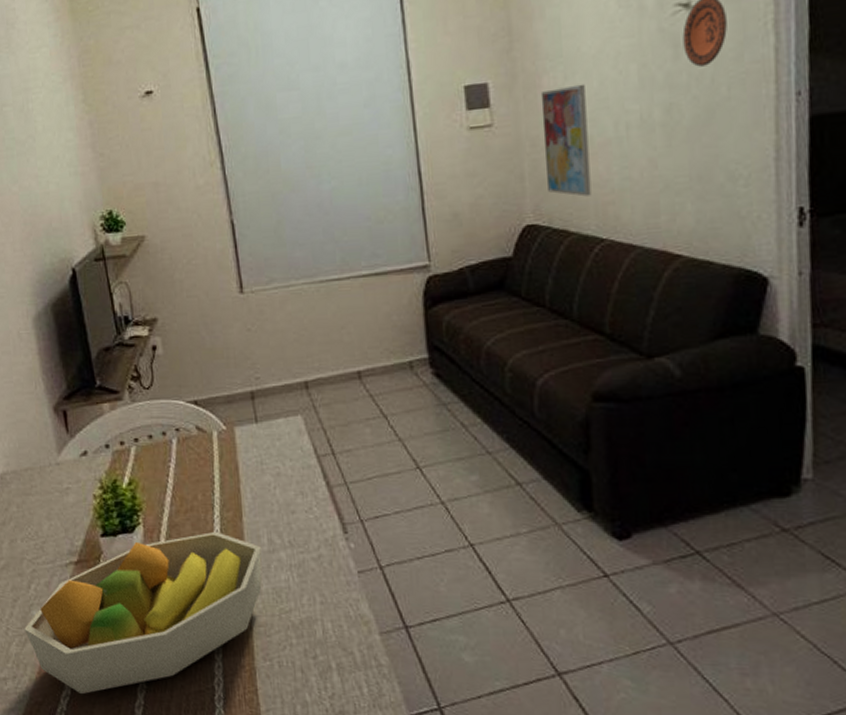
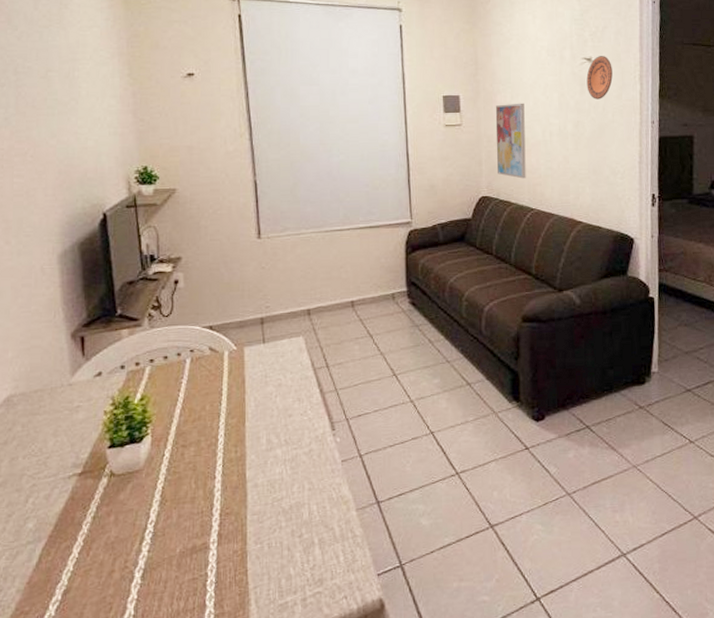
fruit bowl: present [24,531,262,695] -> none [17,436,261,598]

